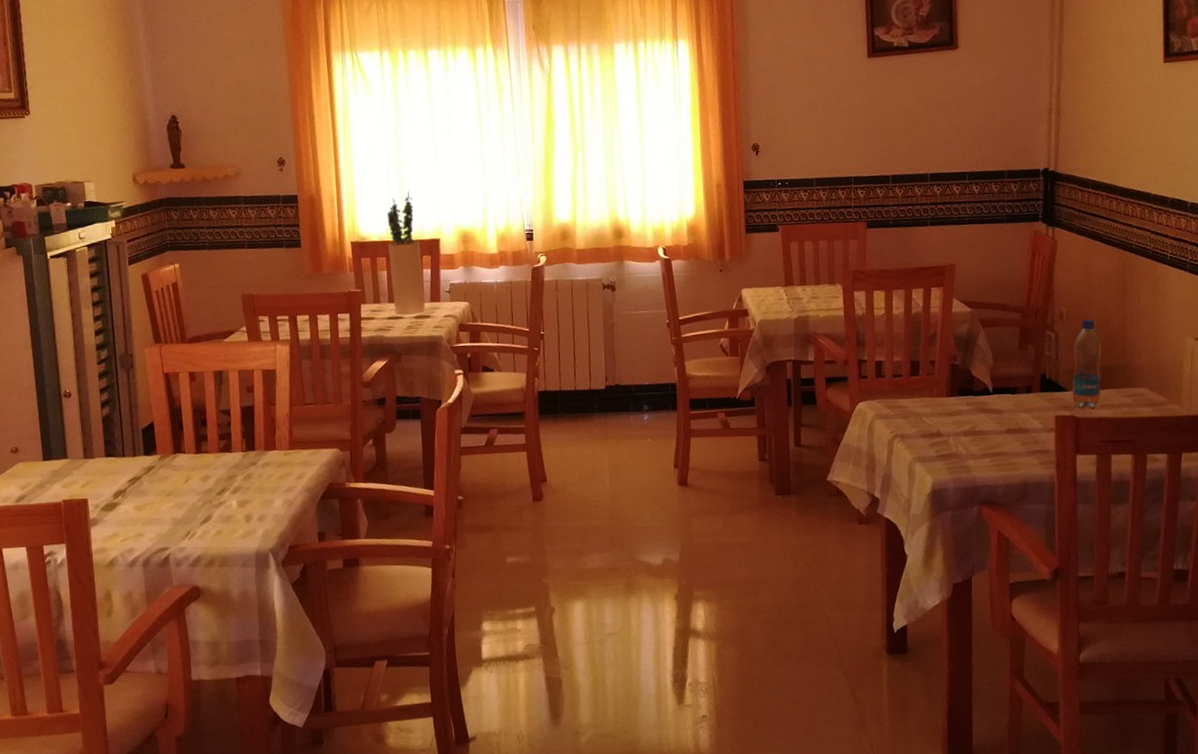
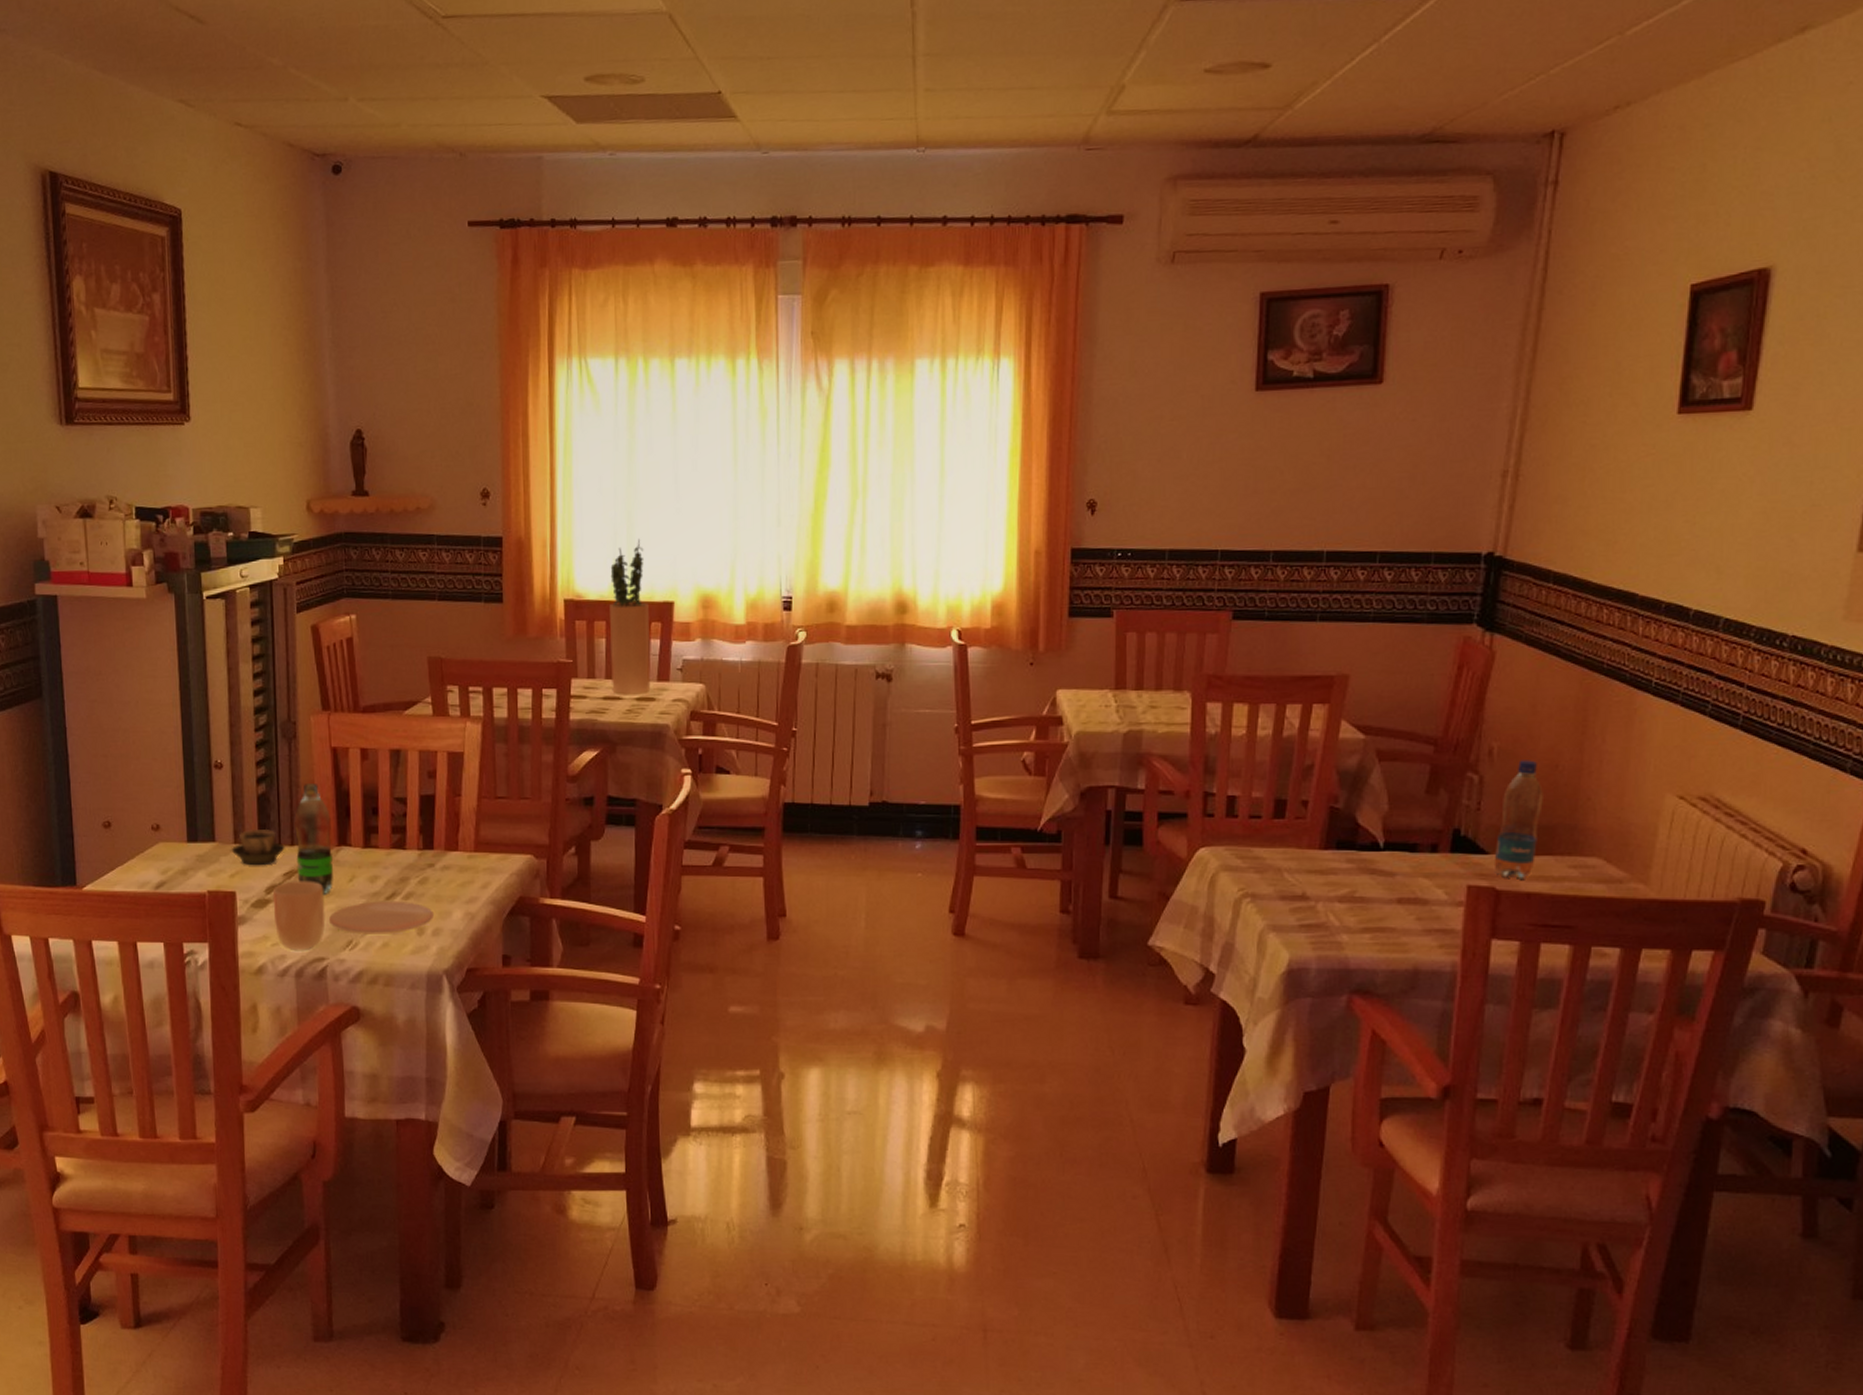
cup: none [81,445,129,475] -> present [231,828,285,866]
cup: none [119,484,166,545] -> present [272,881,325,951]
bottle: none [135,404,172,495] -> present [294,784,334,894]
plate: none [168,495,259,526] -> present [328,900,435,936]

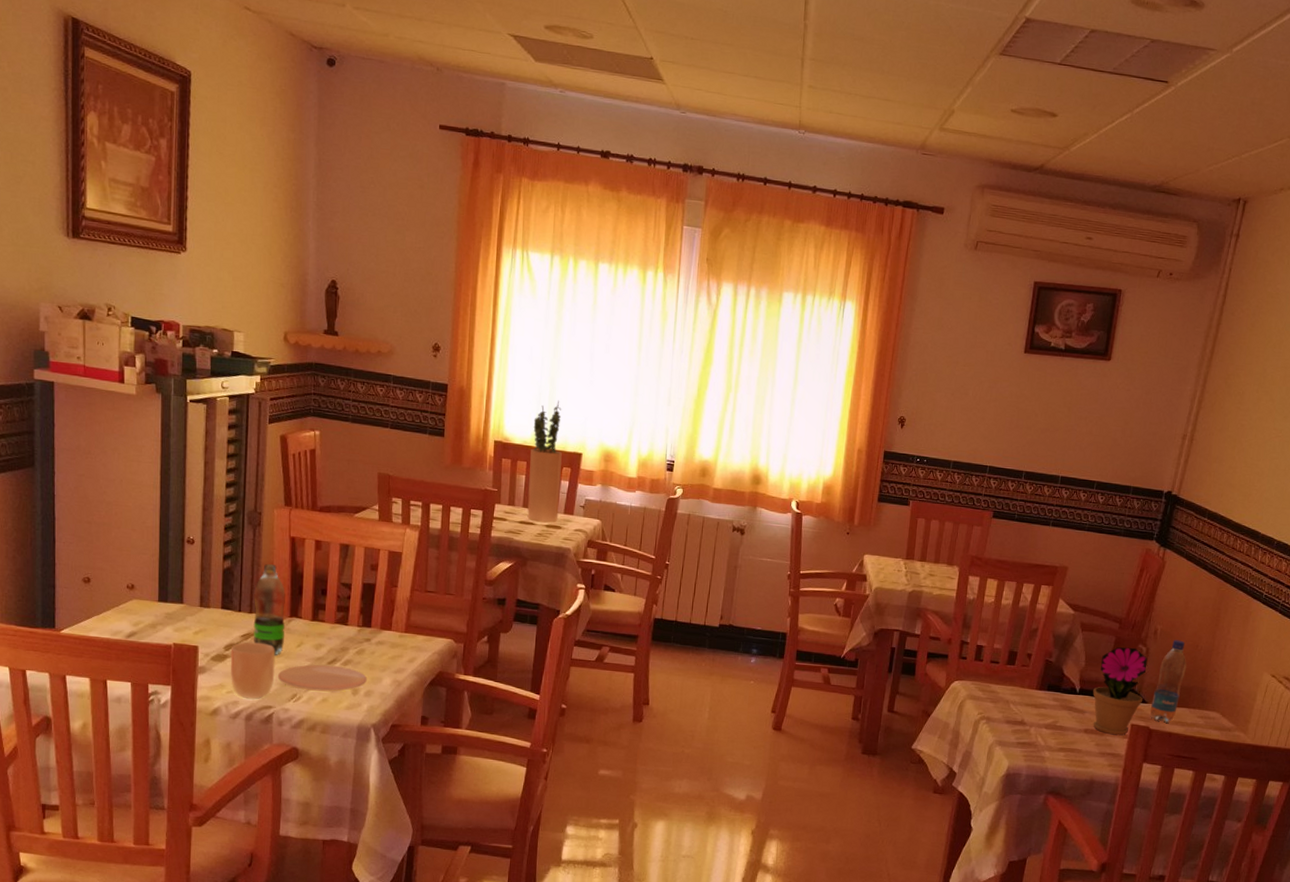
cup: present [231,828,285,866] -> none [196,596,244,627]
flower pot: none [1404,777,1483,903] -> present [1093,647,1148,736]

